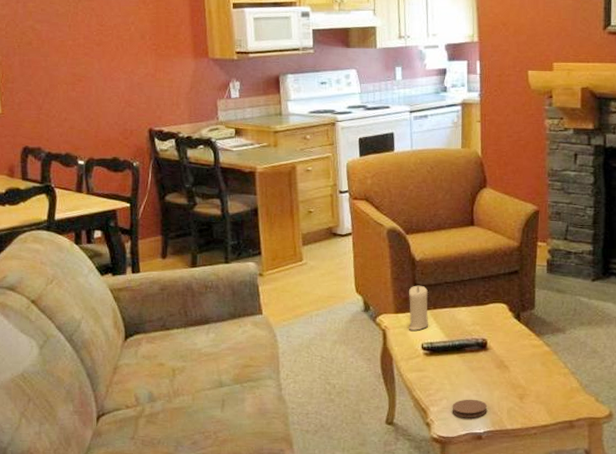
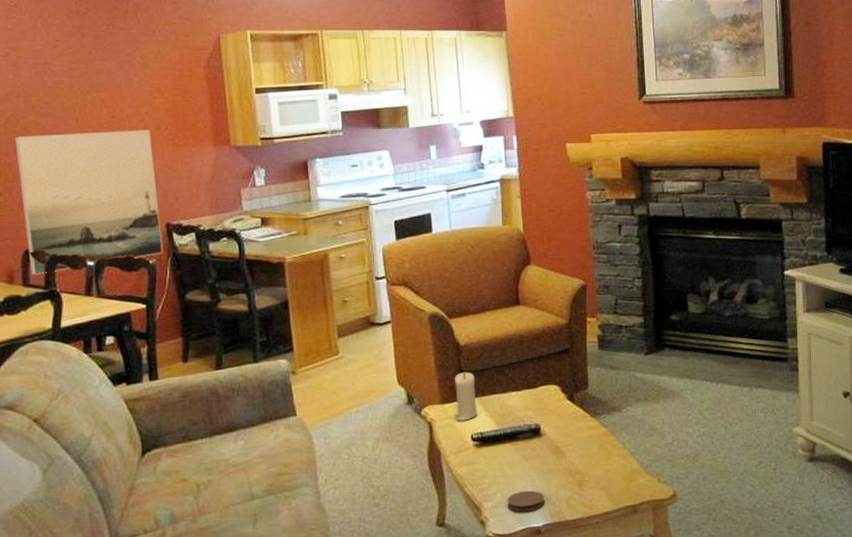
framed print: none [14,38,146,170] -> present [14,129,163,275]

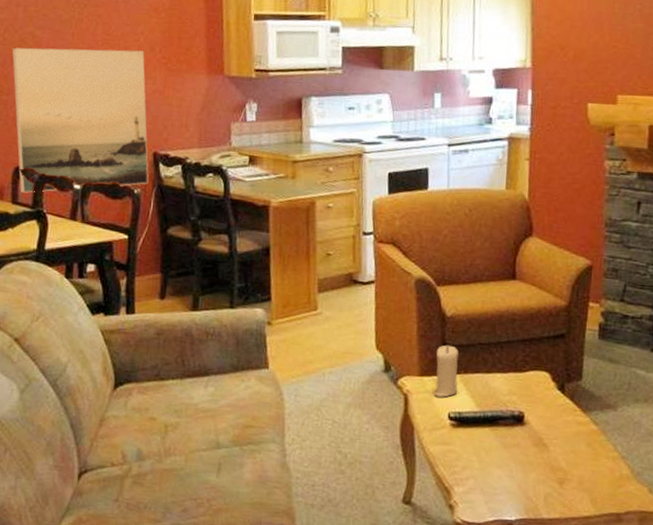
coaster: present [507,490,545,512] -> none [479,480,521,503]

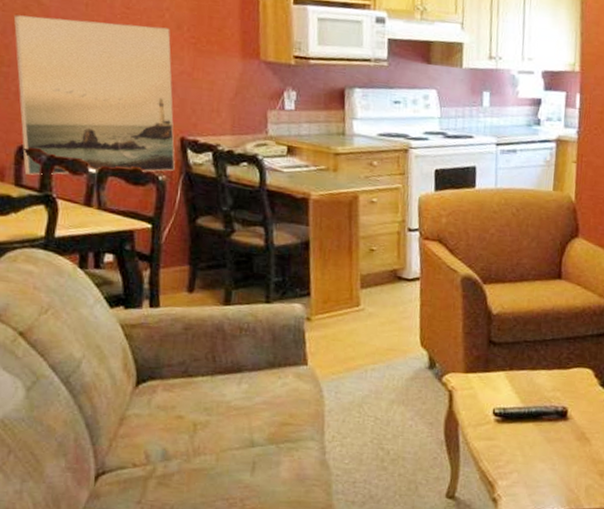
candle: present [434,345,459,397] -> none [479,342,504,394]

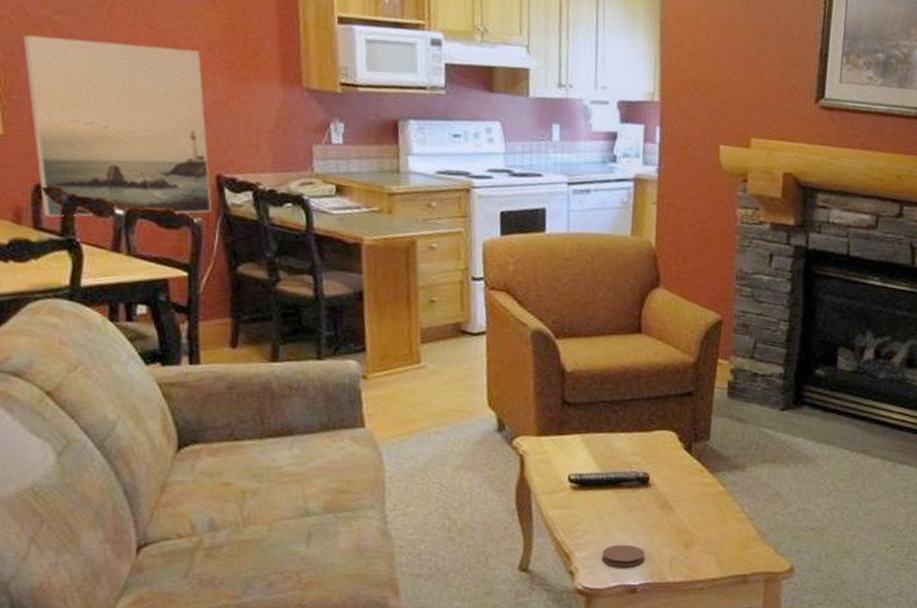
coaster: none [523,473,564,495] -> present [601,544,646,567]

